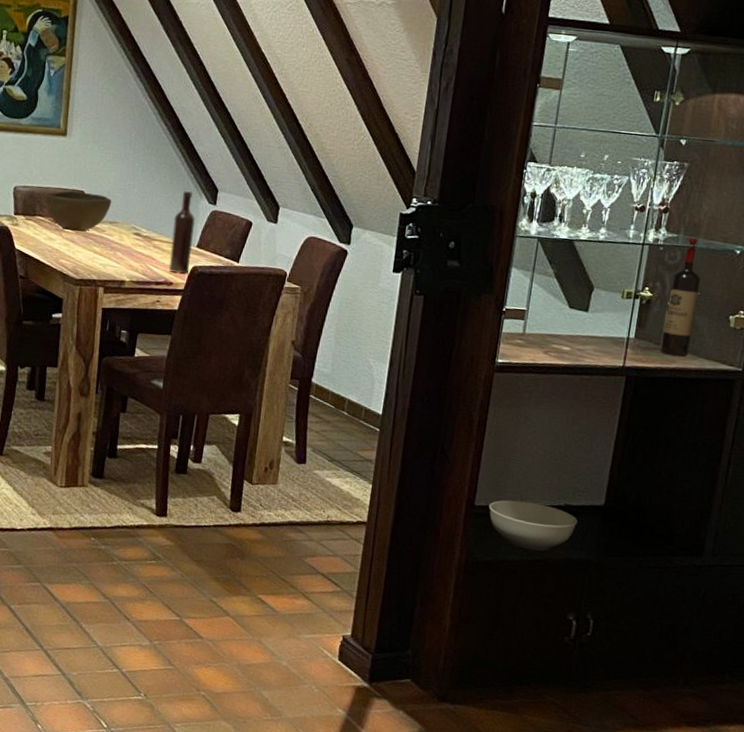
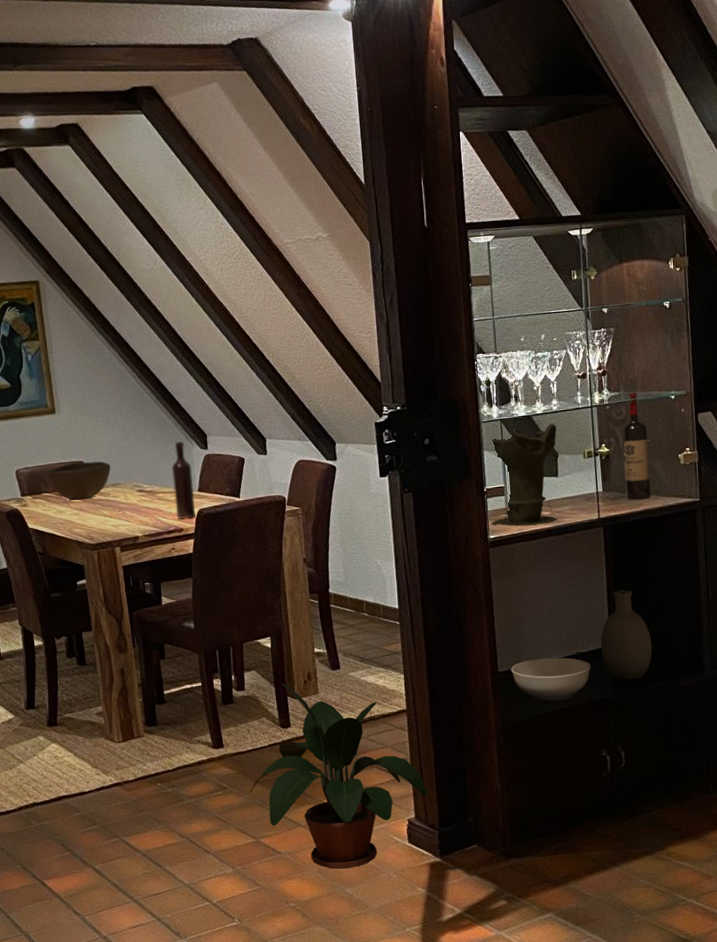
potted plant: none [183,465,370,671] -> present [249,683,428,869]
decorative vase: none [501,250,599,360] -> present [490,423,558,527]
decorative vase: none [592,448,652,547] -> present [600,589,652,680]

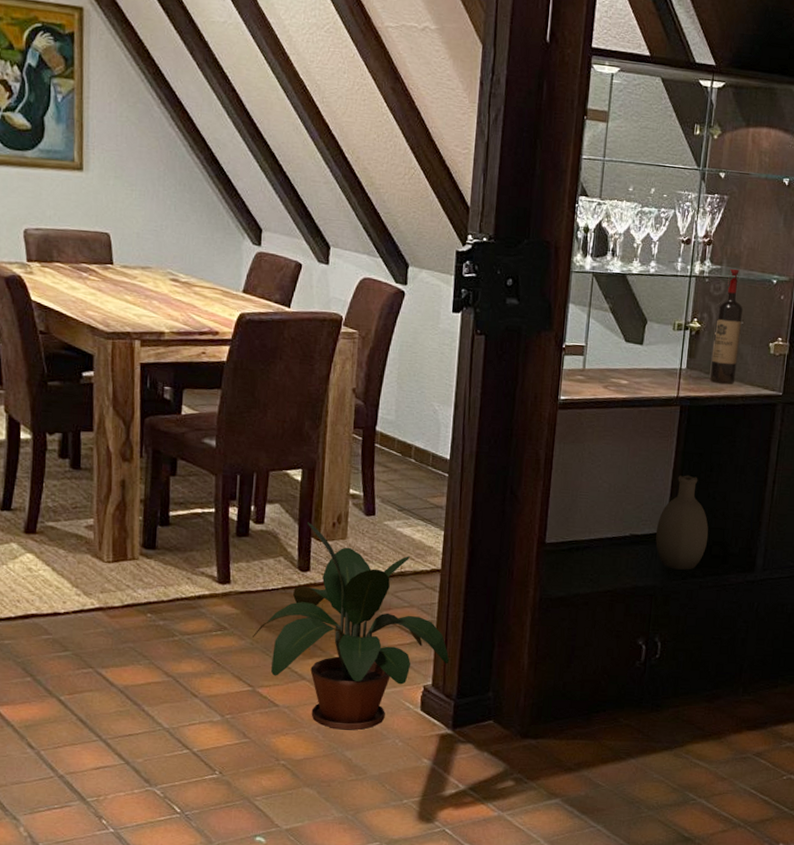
bowl: present [46,461,111,500] -> none [61,232,143,278]
wine bottle: present [171,441,195,519] -> none [212,230,240,322]
decorative vase: present [490,423,558,527] -> none [563,285,650,394]
bowl: present [510,657,591,701] -> none [559,534,643,582]

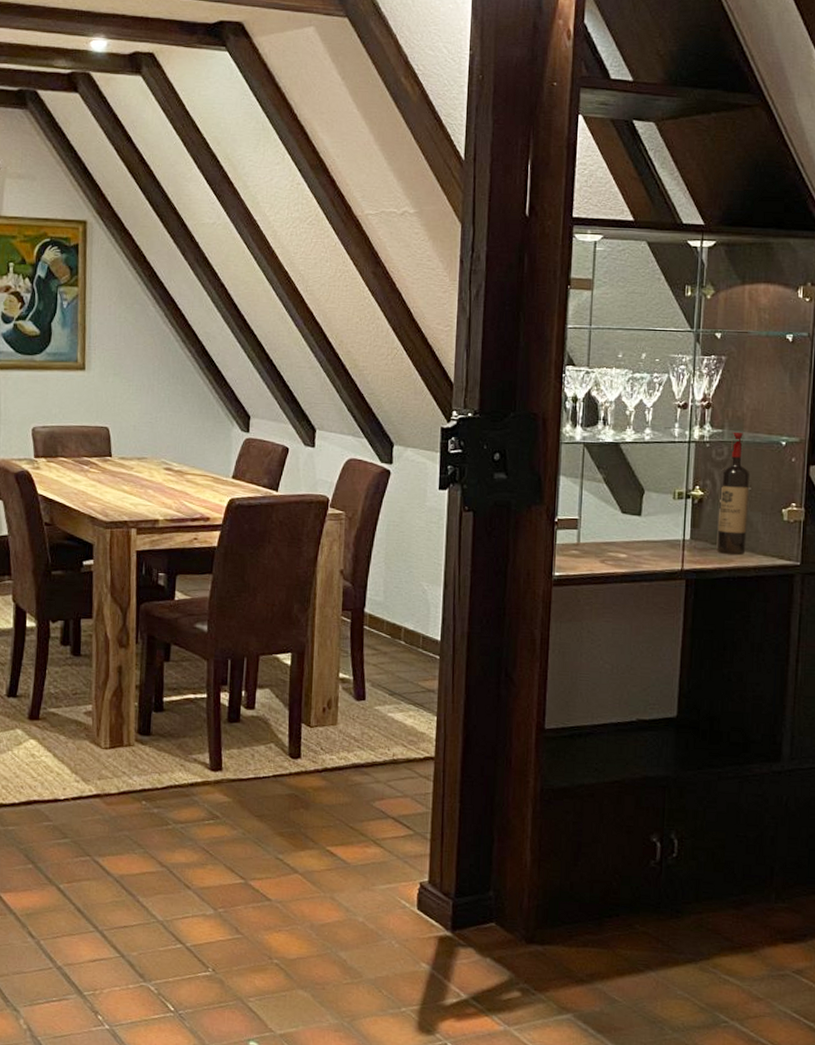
potted plant: present [253,522,450,730] -> none [244,707,446,929]
decorative vase: present [655,475,709,570] -> none [665,654,726,759]

